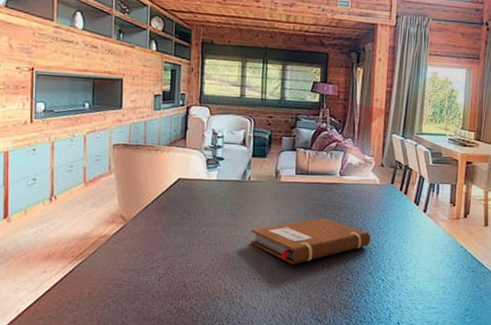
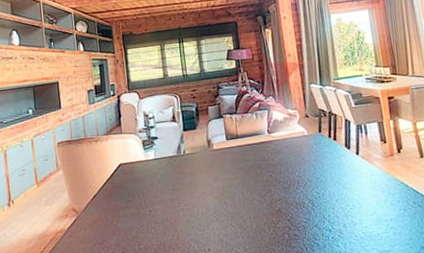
notebook: present [250,218,371,264] -> none [193,177,310,229]

